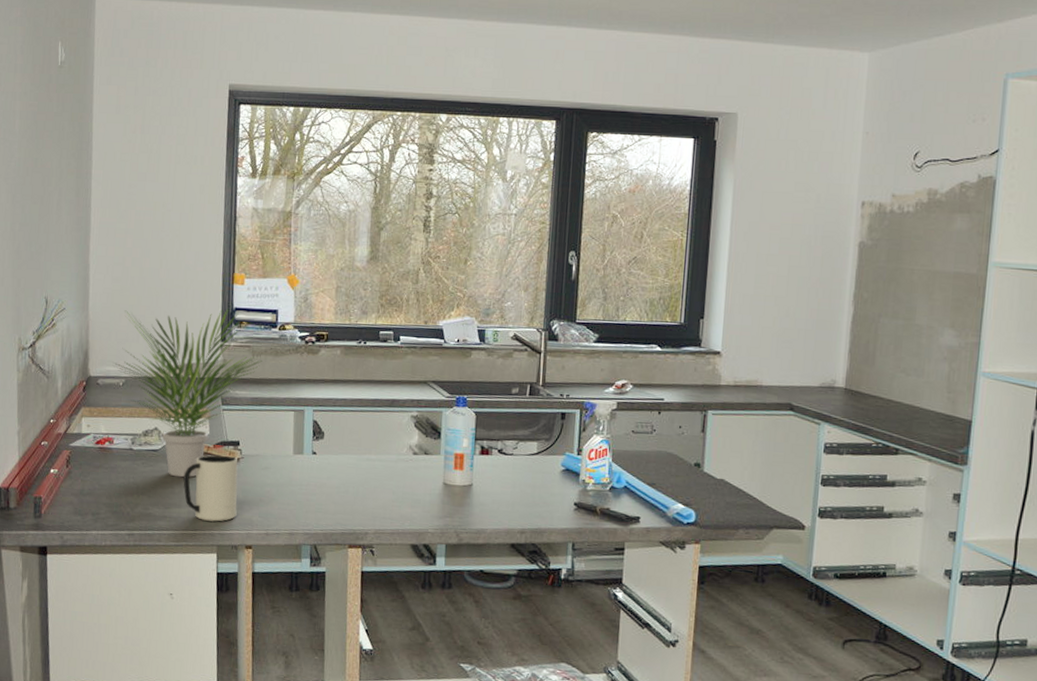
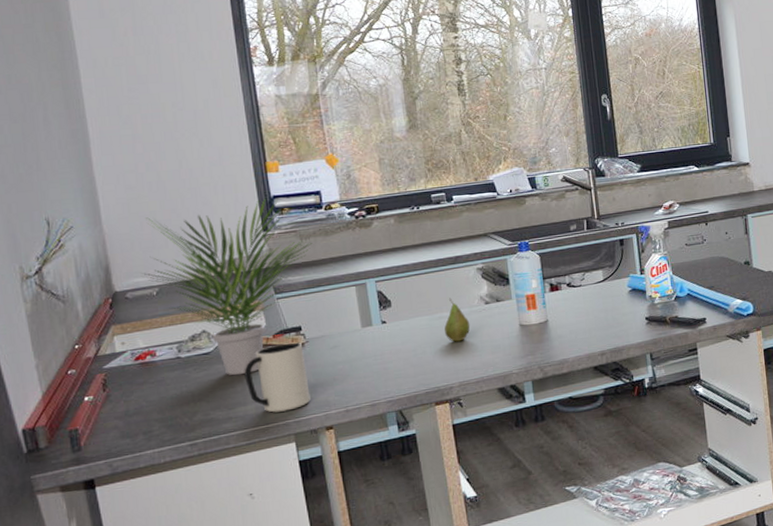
fruit: none [370,441,395,488] -> present [444,298,470,342]

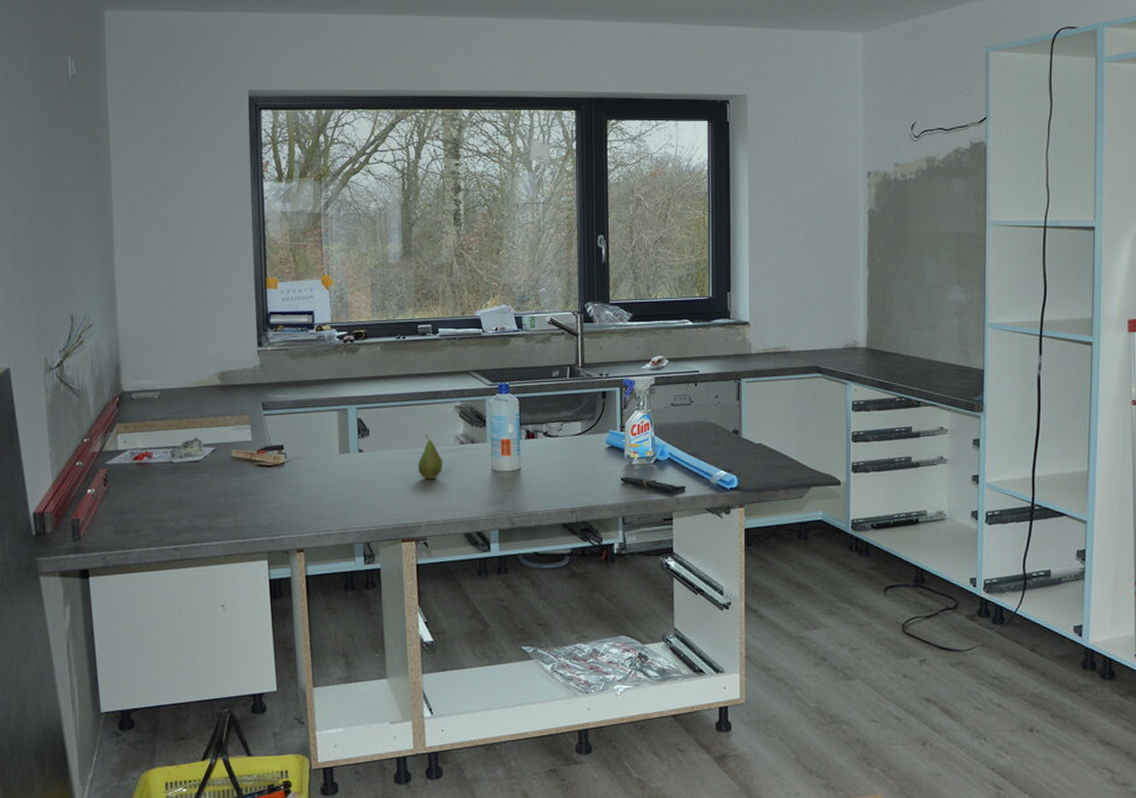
potted plant: present [141,198,313,376] -> none [147,313,302,487]
mug: present [244,342,311,413] -> none [228,460,286,528]

